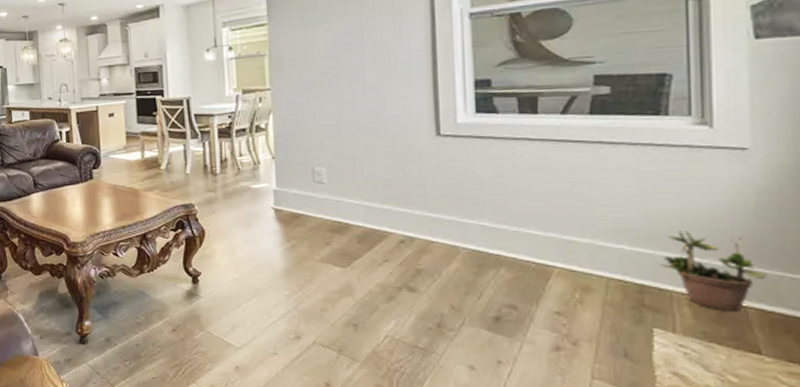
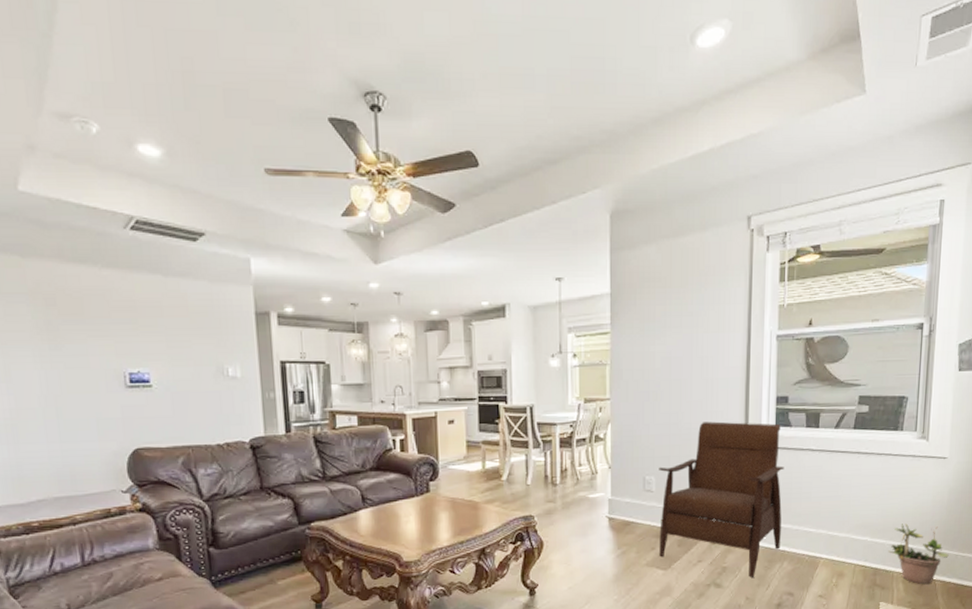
armchair: none [330,109,494,284] -> present [659,421,784,578]

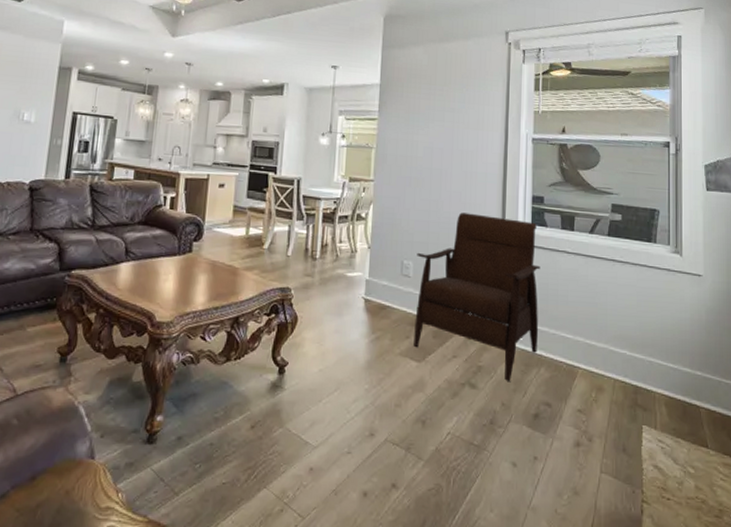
potted plant: present [888,523,949,585] -> none [649,340,712,411]

